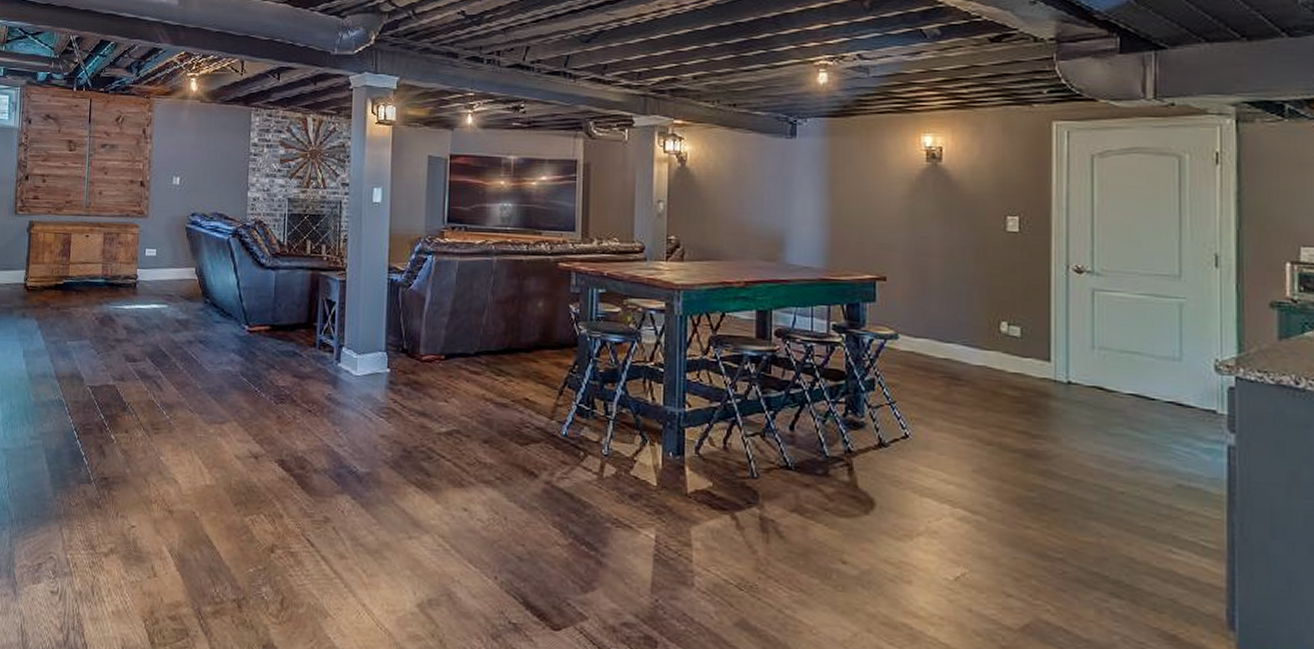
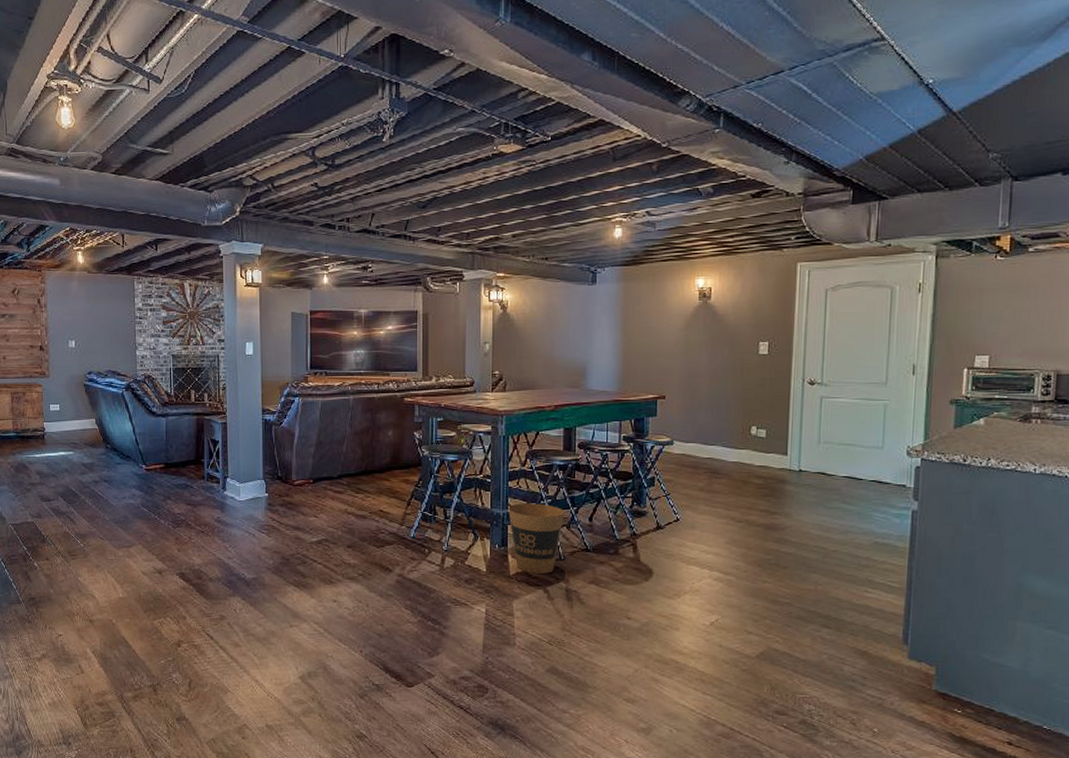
trash can: none [686,401,759,495] -> present [508,503,565,574]

